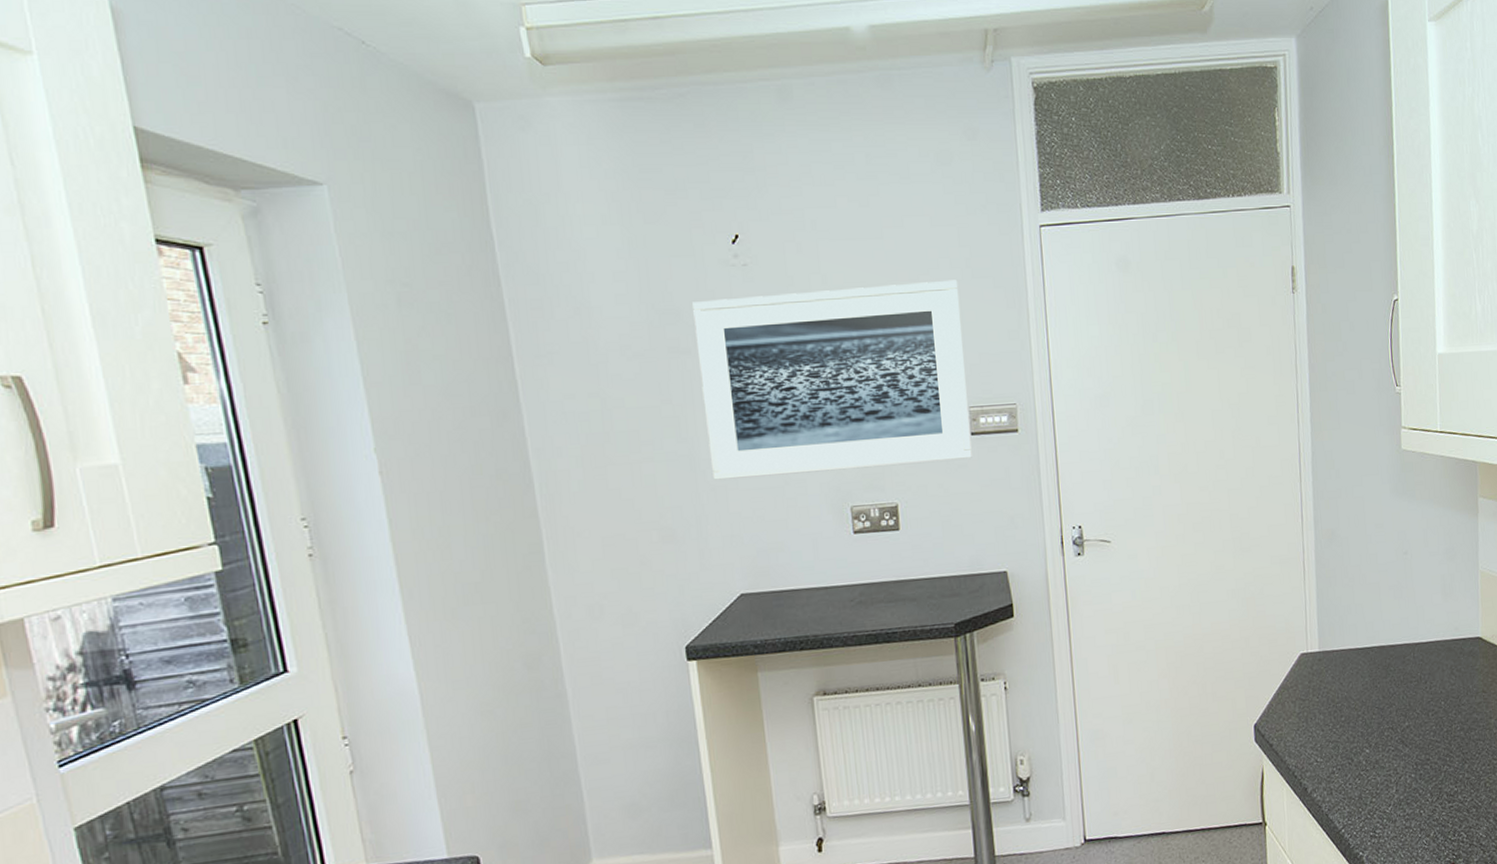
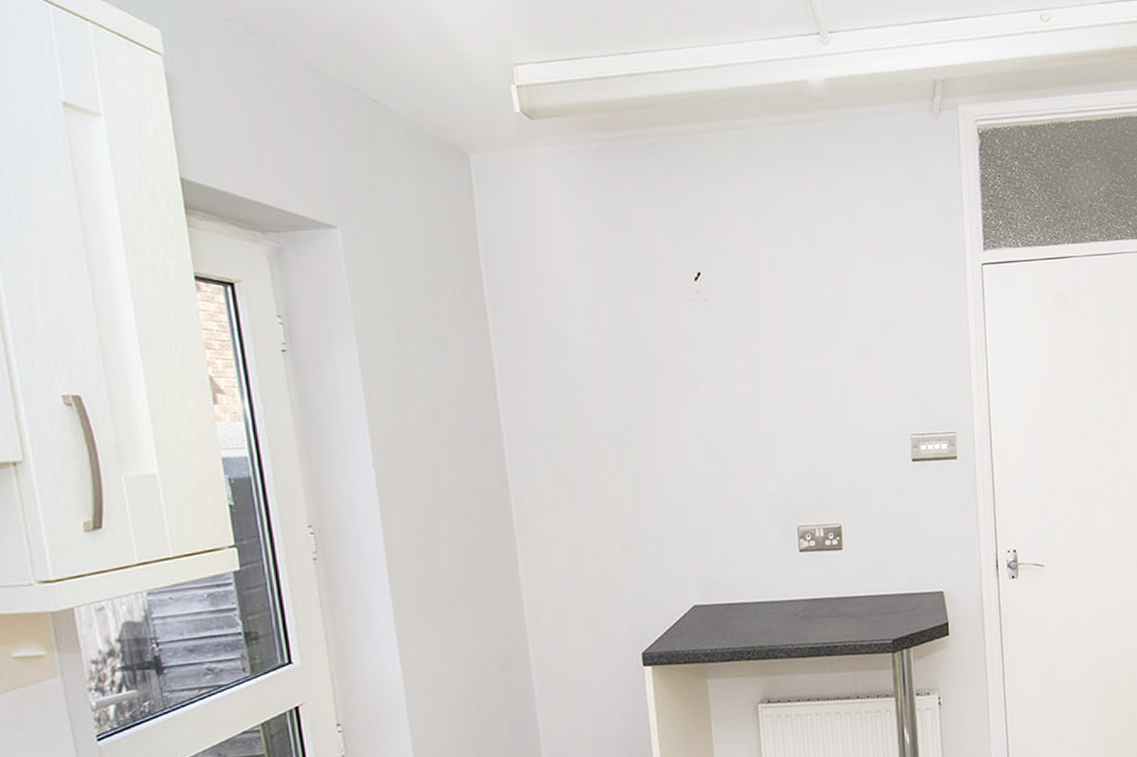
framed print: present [692,279,972,480] -> none [657,314,913,499]

